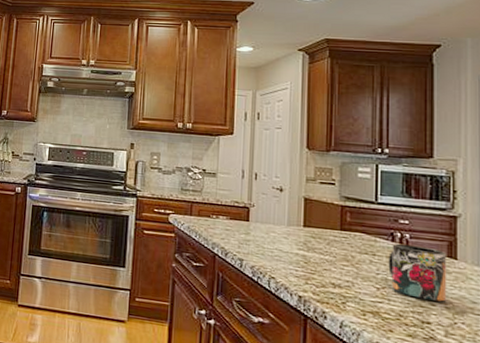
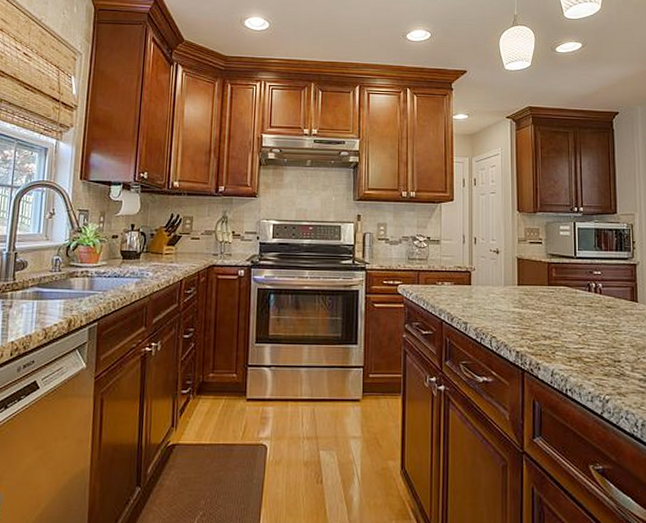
mug: present [388,243,447,302] -> none [587,293,632,341]

